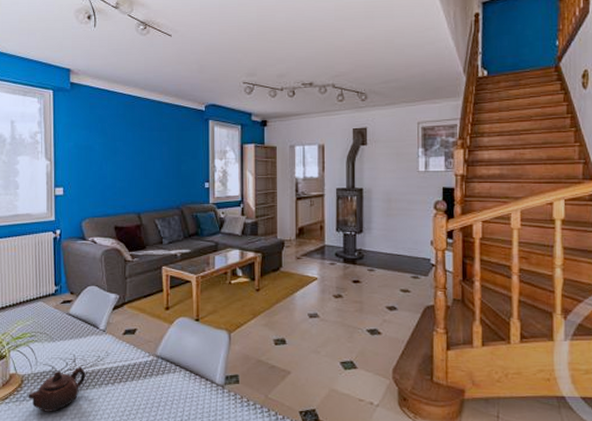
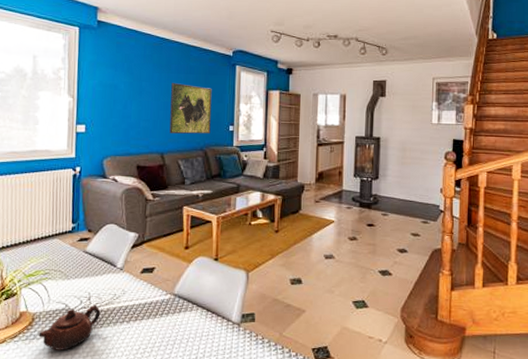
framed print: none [145,141,186,192] -> present [169,83,212,134]

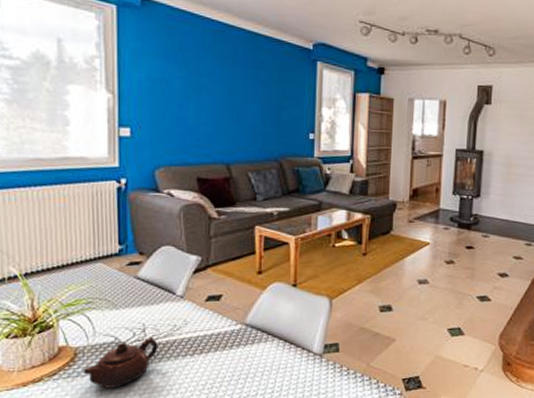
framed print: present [169,83,212,134] -> none [237,80,288,143]

